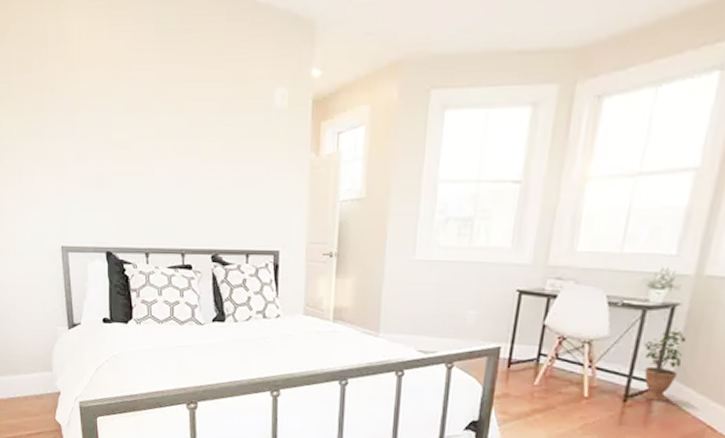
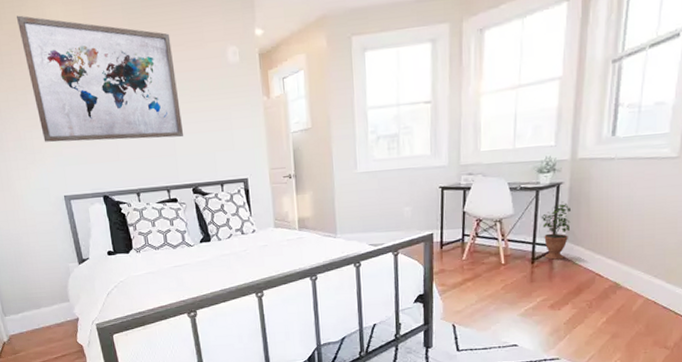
wall art: none [32,27,210,191] -> present [16,15,184,142]

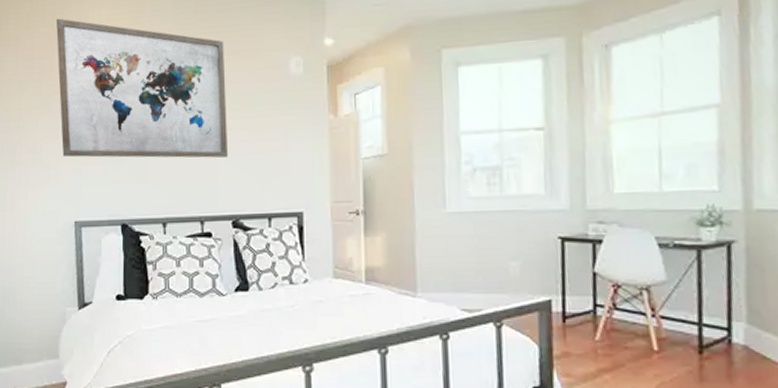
potted plant: present [541,201,571,260] -> none [707,267,753,350]

